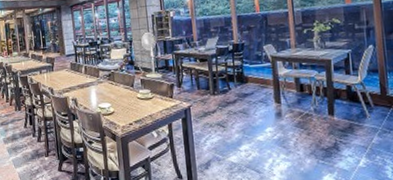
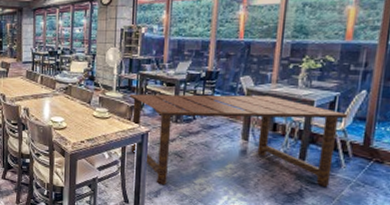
dining table: none [168,60,362,156] -> present [129,93,348,187]

